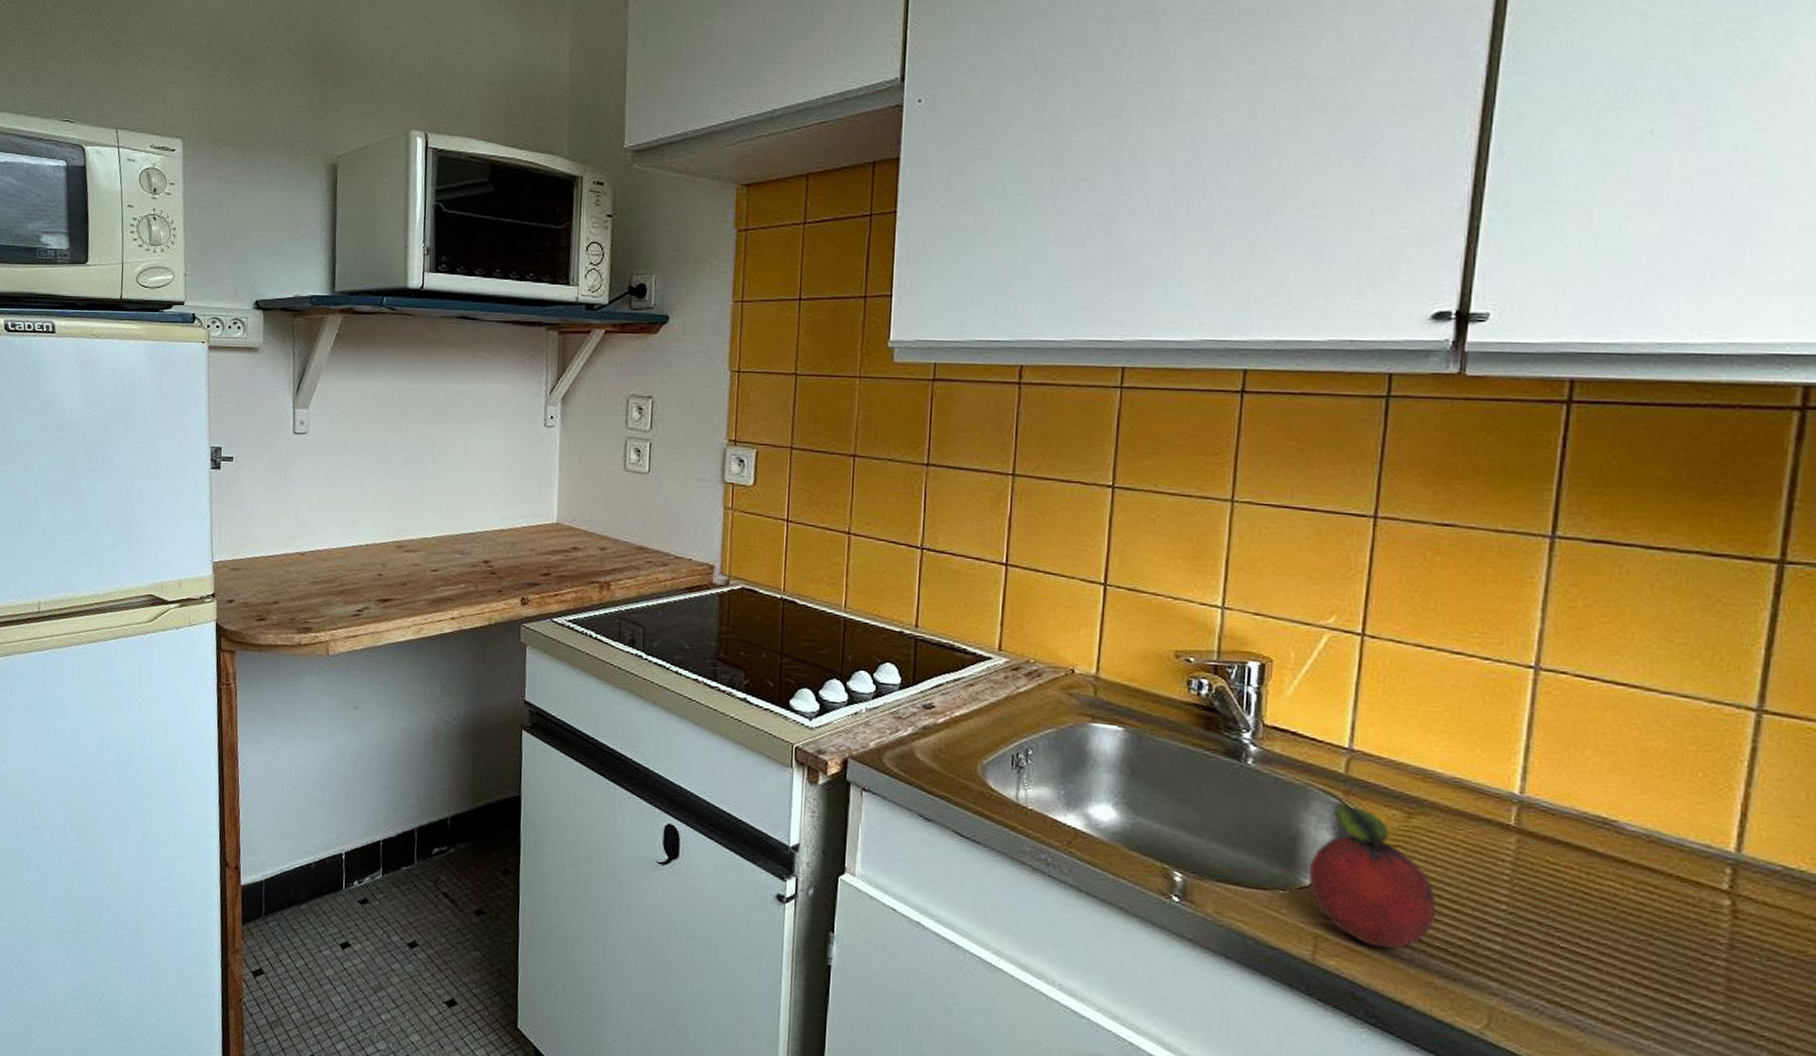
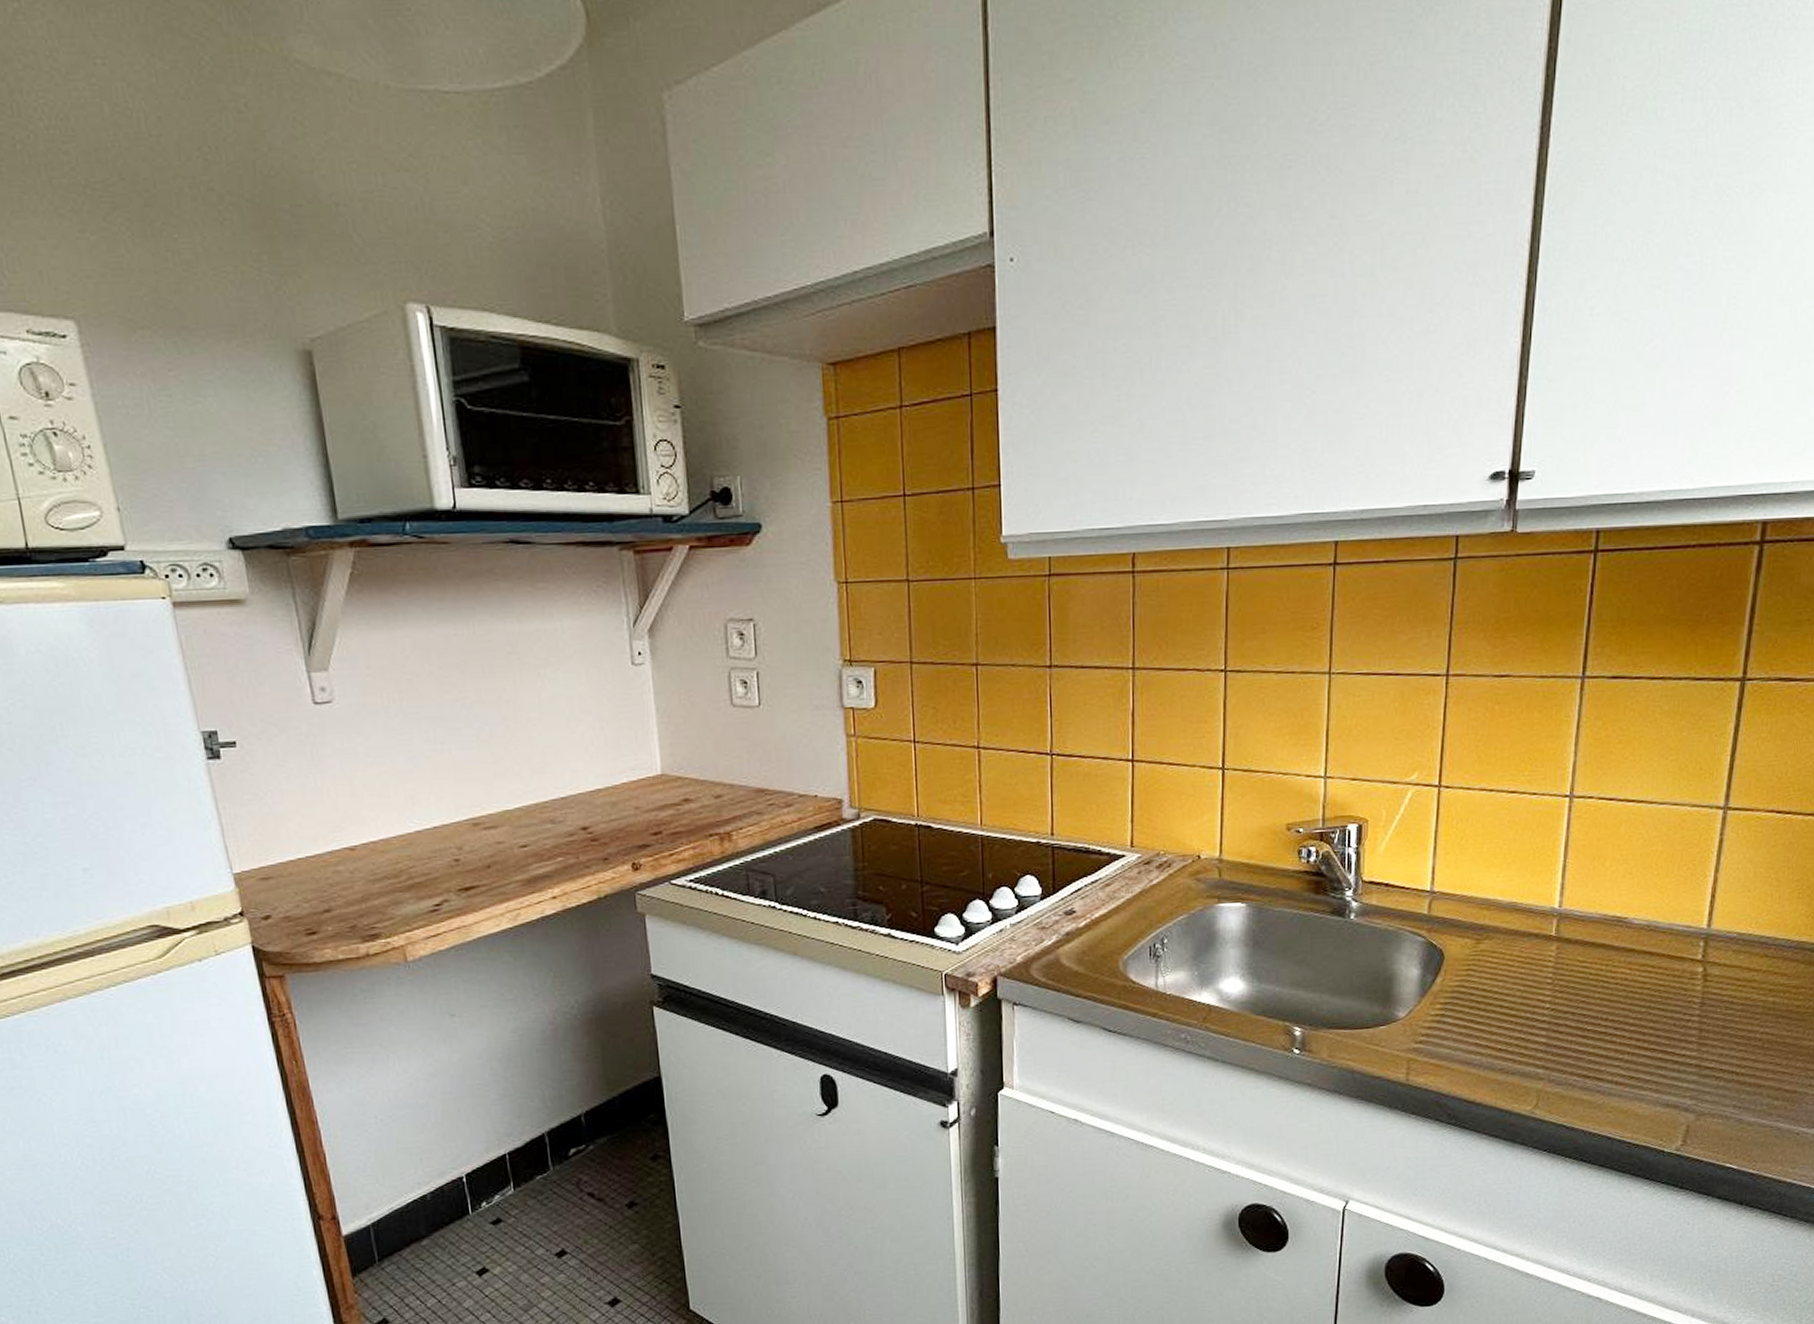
fruit: present [1308,804,1437,949] -> none [1402,941,1499,1059]

